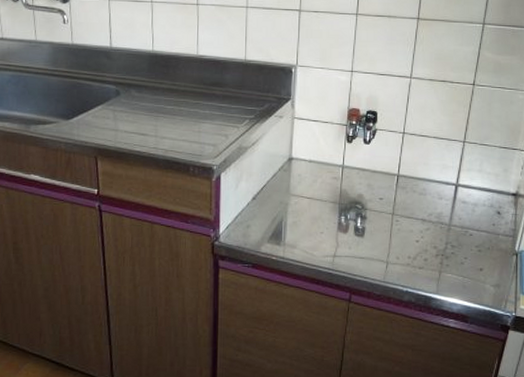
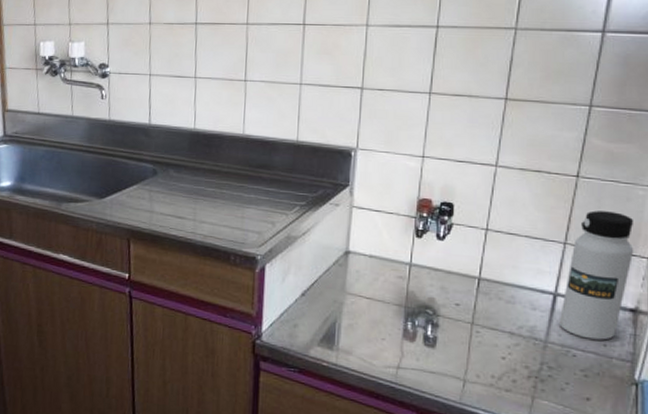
water bottle: none [459,113,516,221] -> present [558,210,634,340]

